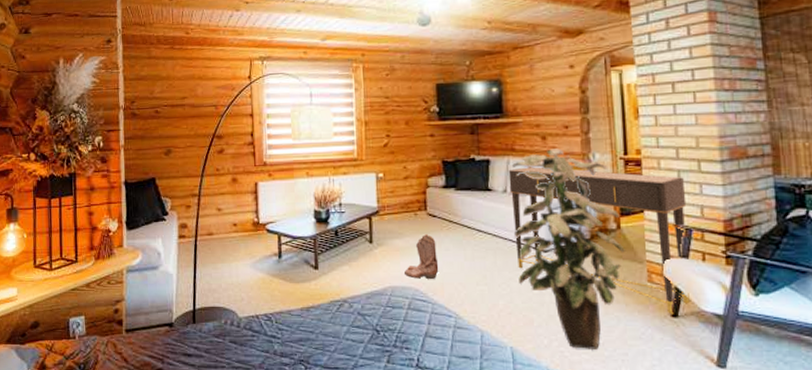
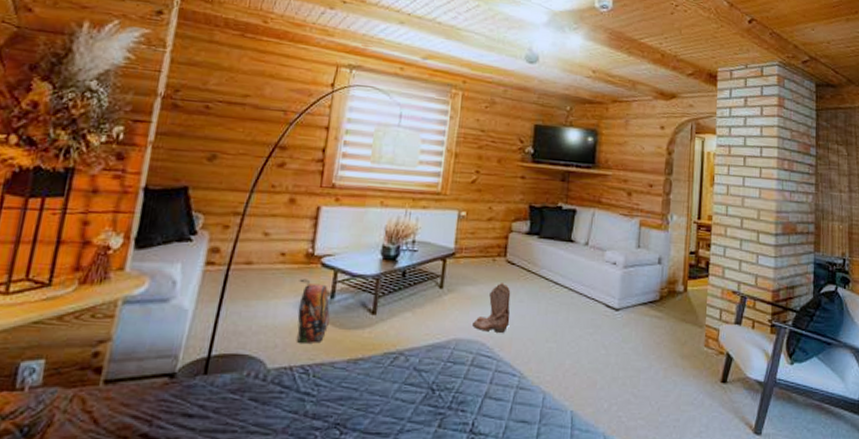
backpack: none [251,243,281,297] -> present [297,278,330,344]
console table: present [508,167,690,314] -> none [589,221,745,380]
indoor plant: present [512,148,625,351] -> none [588,205,688,416]

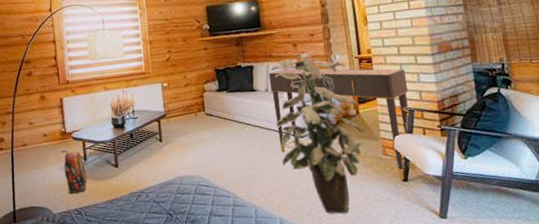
boots: present [473,283,511,333] -> none [190,131,218,168]
indoor plant: none [588,205,688,416] -> present [271,53,364,214]
console table: none [589,221,745,380] -> present [268,69,416,179]

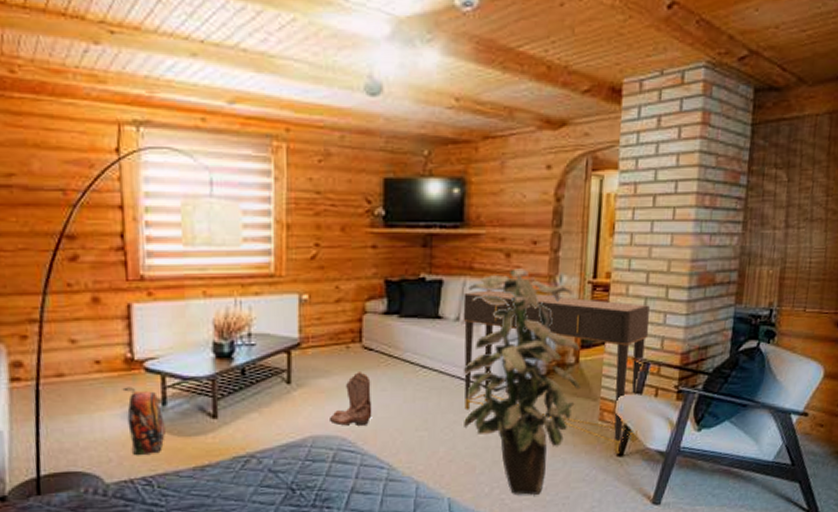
boots: none [190,131,218,168] -> present [330,372,372,426]

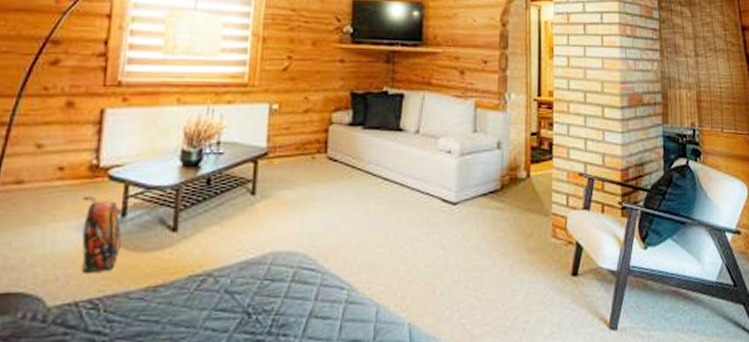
boots: present [330,372,372,426] -> none [292,183,335,241]
indoor plant: present [463,268,580,496] -> none [422,85,533,321]
console table: present [463,290,650,453] -> none [422,104,591,273]

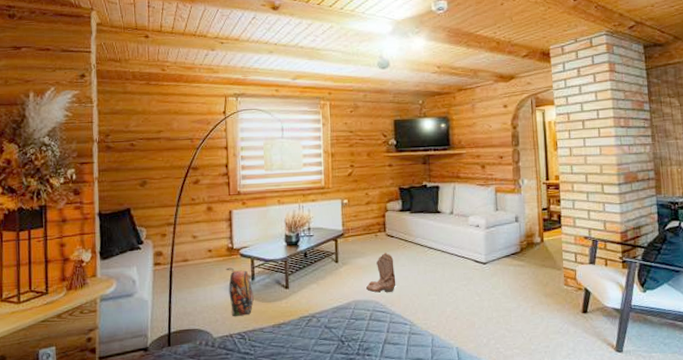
boots: none [292,183,335,241] -> present [366,253,396,293]

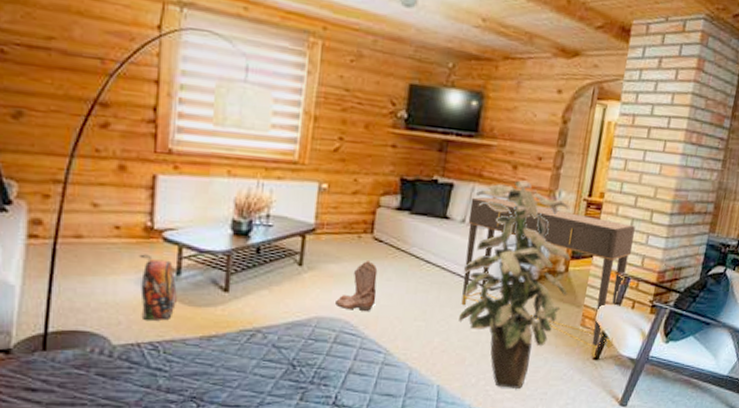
console table: none [454,191,596,311] -> present [461,197,635,357]
indoor plant: none [457,175,547,346] -> present [459,180,571,390]

